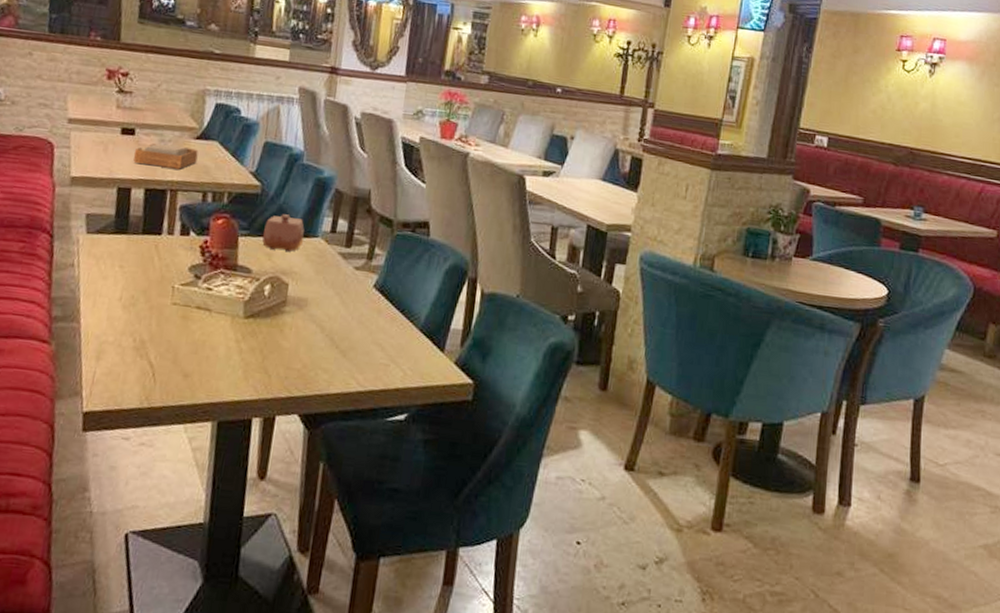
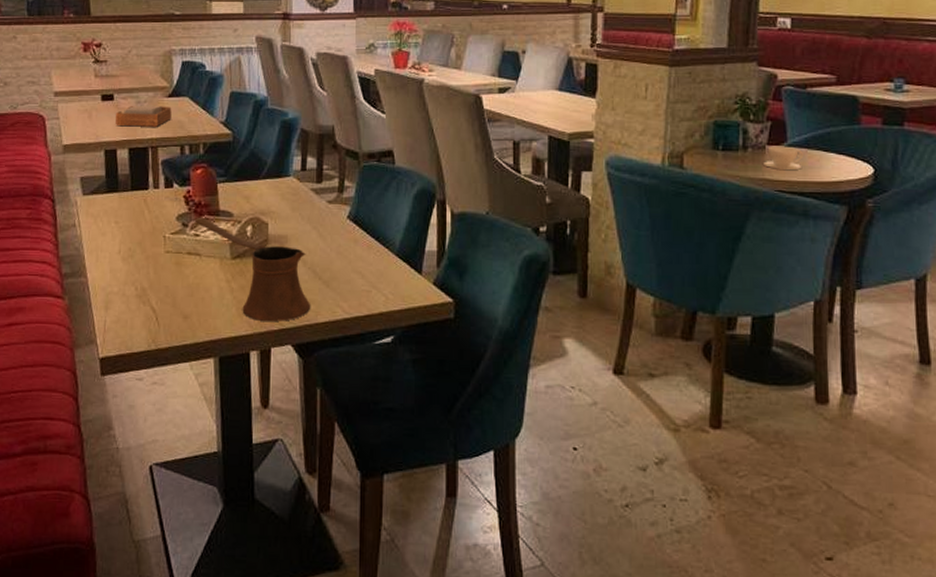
coffee pot: none [208,270,325,389] -> present [194,217,311,321]
sugar bowl: present [262,214,305,252] -> none [239,158,278,192]
teacup: none [788,258,826,284] -> present [763,146,804,171]

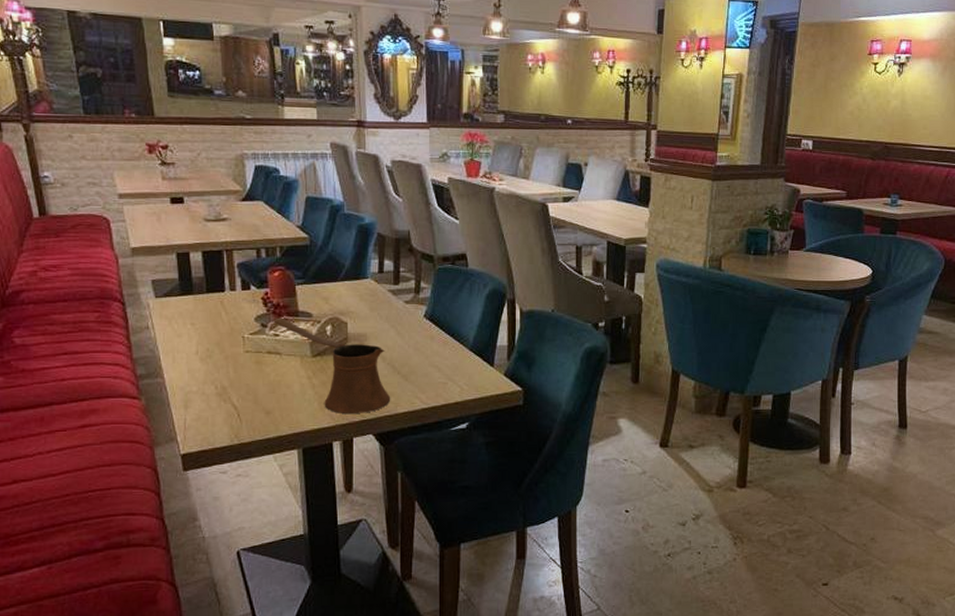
napkin holder: present [115,105,172,127] -> none [186,208,246,230]
teacup: present [763,146,804,171] -> none [786,251,818,272]

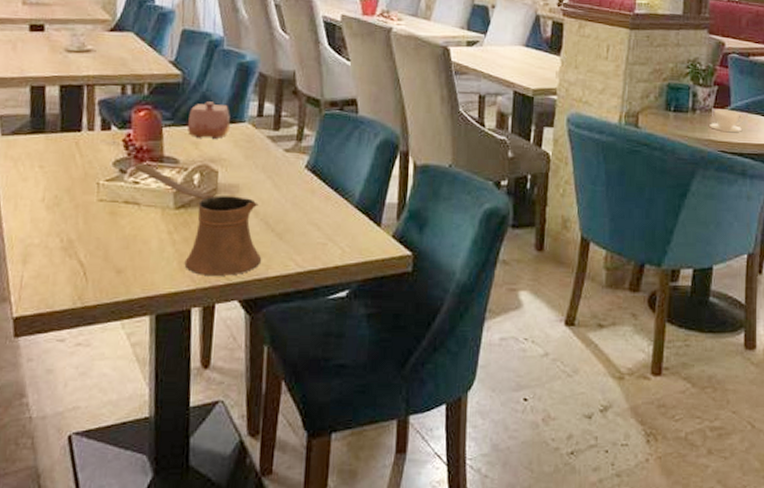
sugar bowl: none [318,261,356,294] -> present [188,101,231,139]
teacup: none [786,251,818,272] -> present [709,109,744,133]

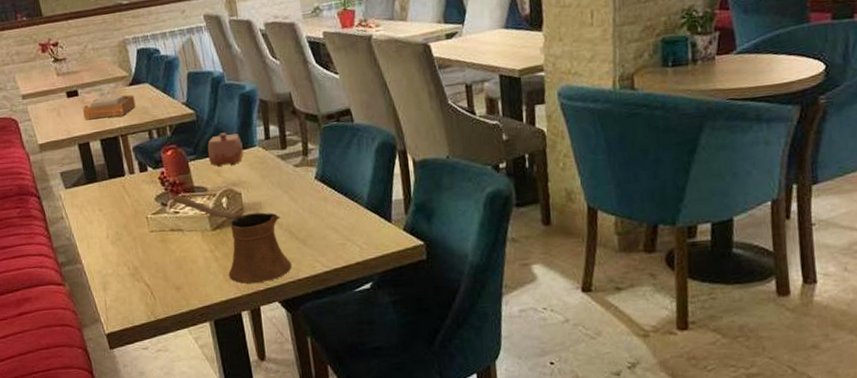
napkin holder: none [45,38,113,63] -> present [82,94,136,120]
teacup: present [709,109,744,133] -> none [714,54,754,79]

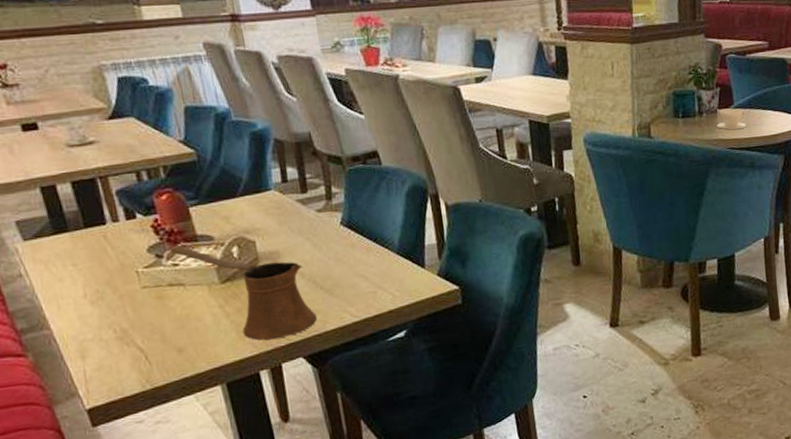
napkin holder: present [82,94,136,120] -> none [44,129,118,159]
sugar bowl: present [207,132,245,167] -> none [212,175,258,213]
teacup: none [714,54,754,79] -> present [716,108,748,130]

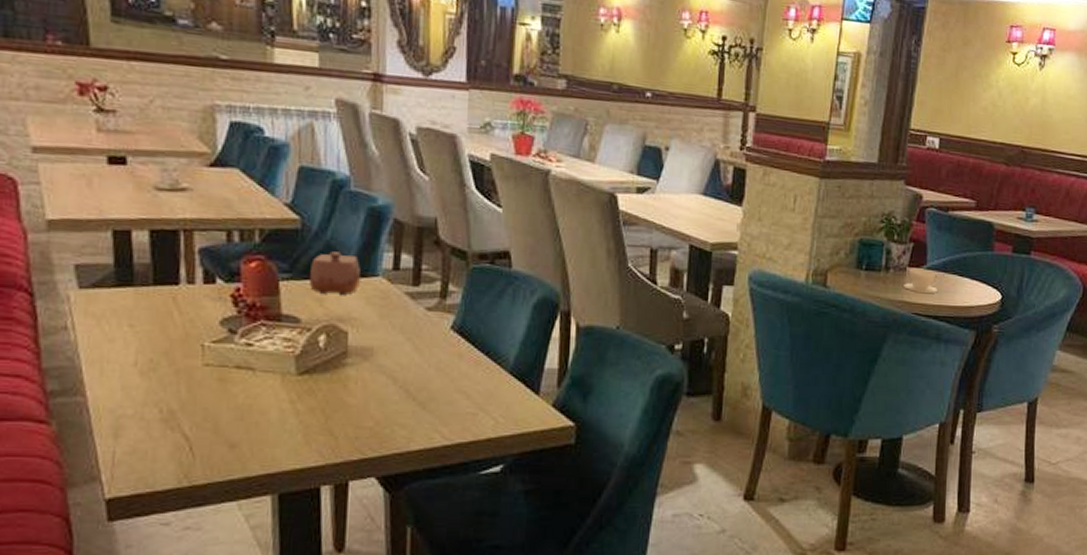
coffee pot: present [169,244,318,340] -> none [246,322,402,450]
sugar bowl: none [212,175,258,213] -> present [310,251,362,295]

